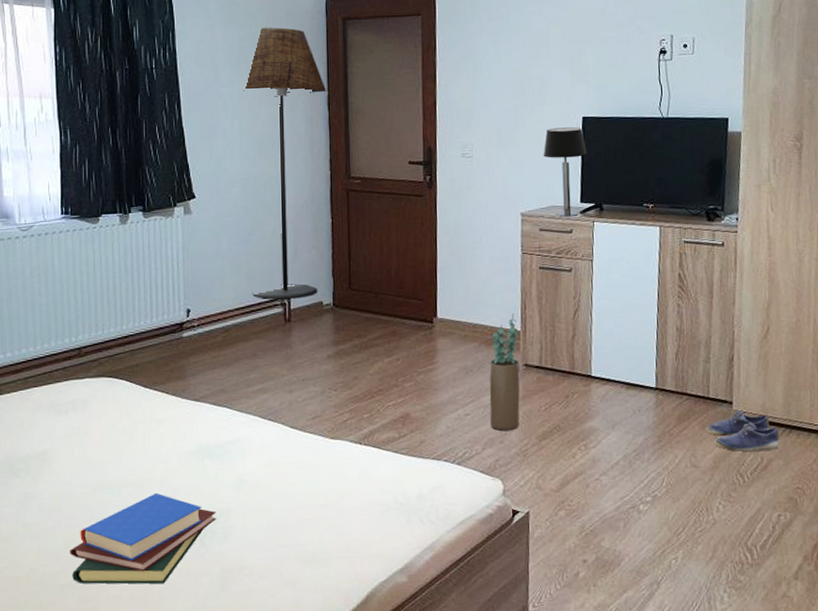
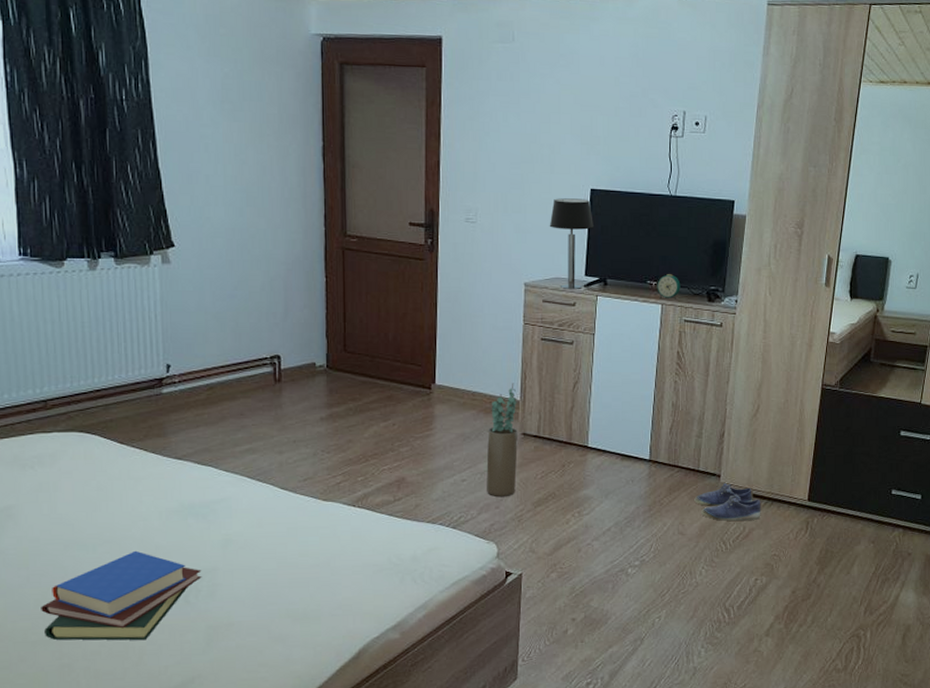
floor lamp: present [243,28,327,300] -> none [228,66,322,359]
alarm clock: none [654,194,678,221] -> present [657,273,681,300]

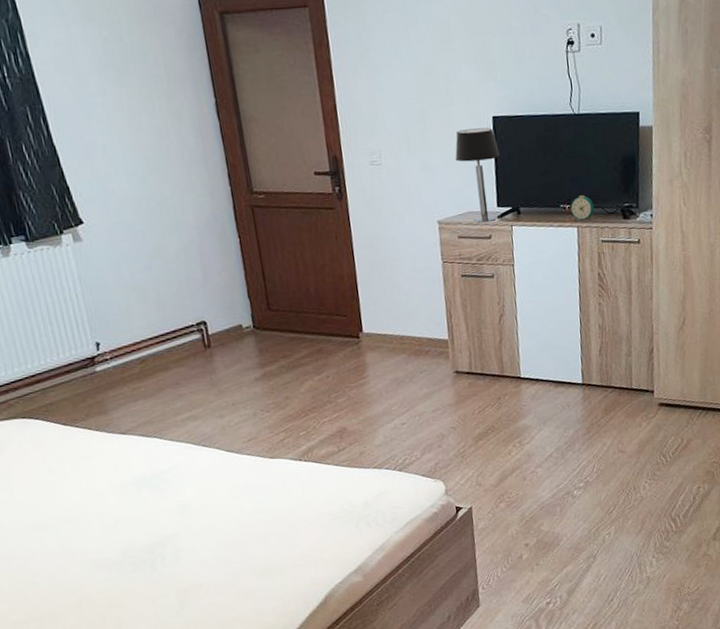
book: present [41,550,202,641] -> none [15,526,165,618]
vase: present [486,383,519,497] -> none [420,322,455,436]
shoe: present [694,483,761,521] -> none [630,398,697,435]

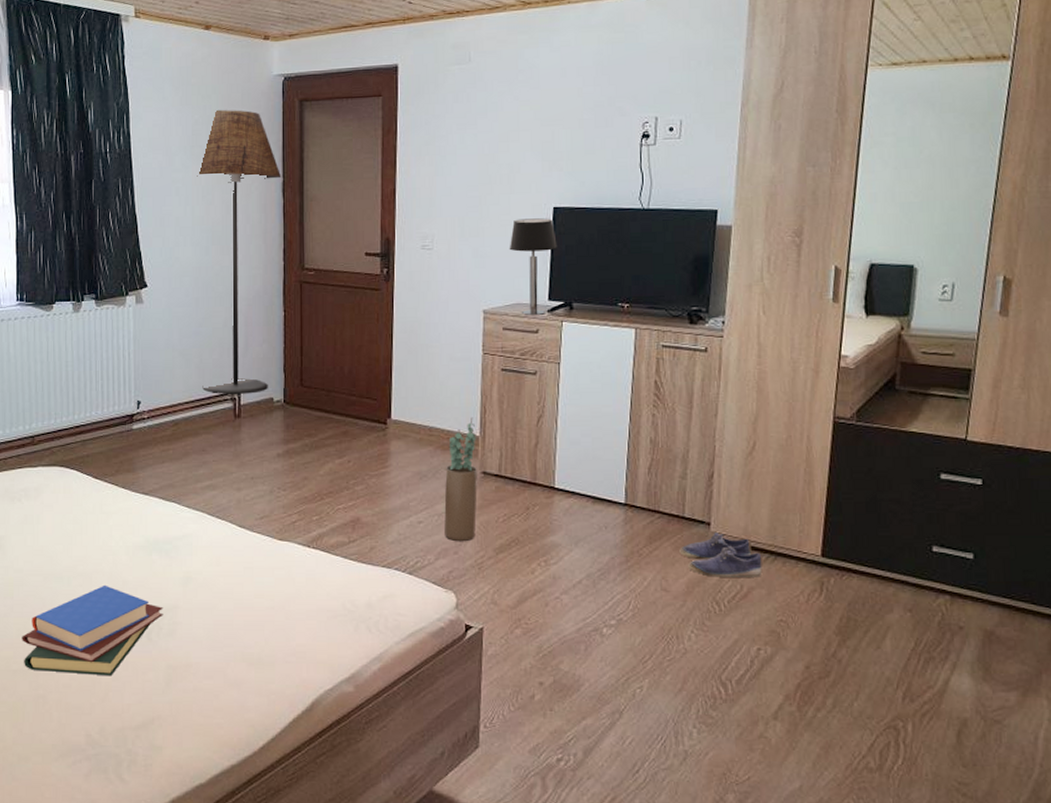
book: none [15,526,165,618] -> present [22,584,164,676]
floor lamp: none [117,25,235,327] -> present [197,110,282,394]
vase: none [420,322,455,436] -> present [444,417,478,542]
alarm clock: present [570,194,595,221] -> none [629,294,657,323]
shoe: none [630,398,697,435] -> present [679,533,762,577]

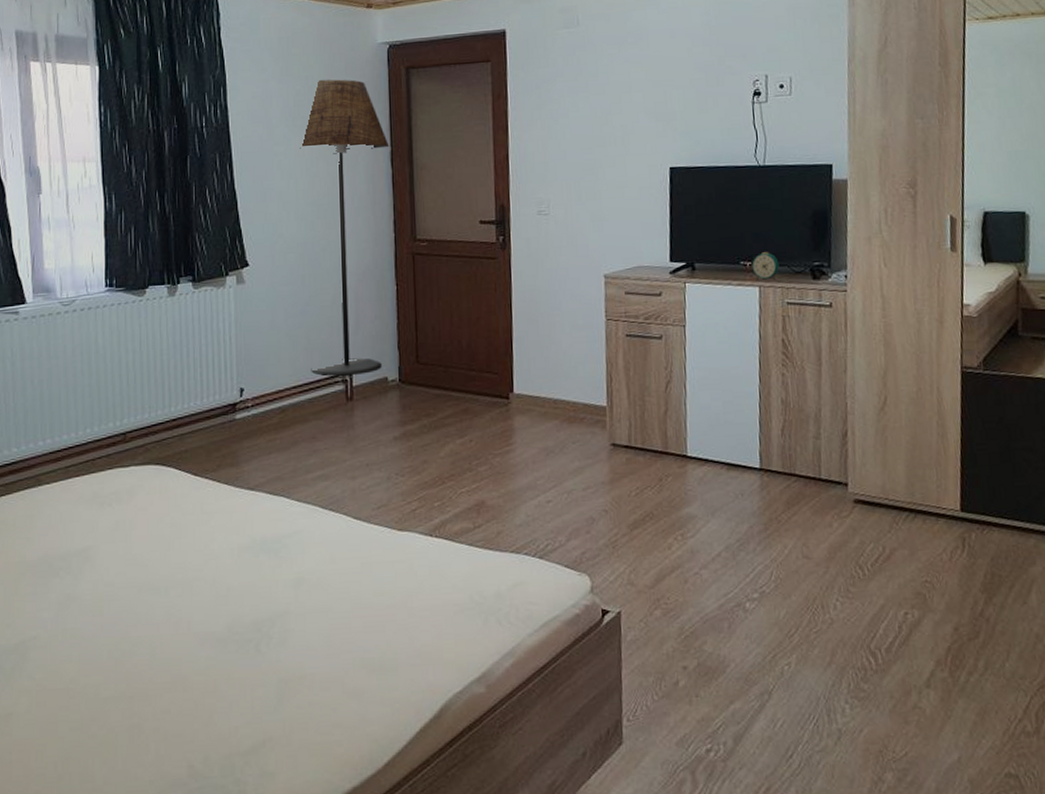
book: present [22,584,164,676] -> none [113,593,274,697]
vase: present [444,417,478,542] -> none [572,386,608,520]
table lamp: present [509,218,557,315] -> none [627,178,676,278]
alarm clock: none [629,294,657,323] -> present [752,251,780,280]
shoe: present [679,533,762,577] -> none [818,493,904,540]

